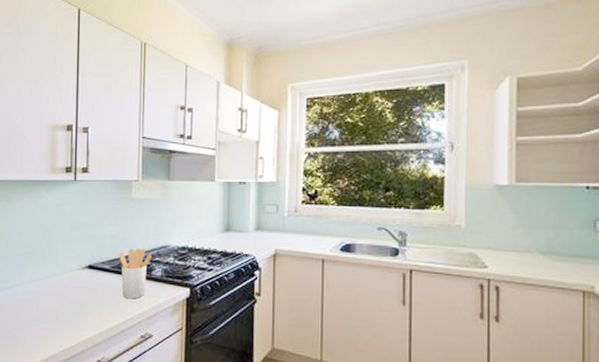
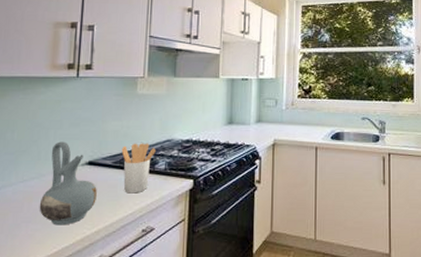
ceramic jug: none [46,244,97,326] -> present [39,141,97,226]

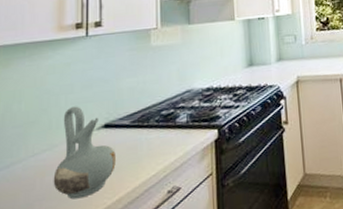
utensil holder: present [121,143,156,194] -> none [139,96,175,154]

